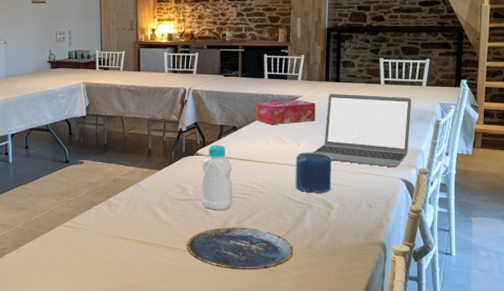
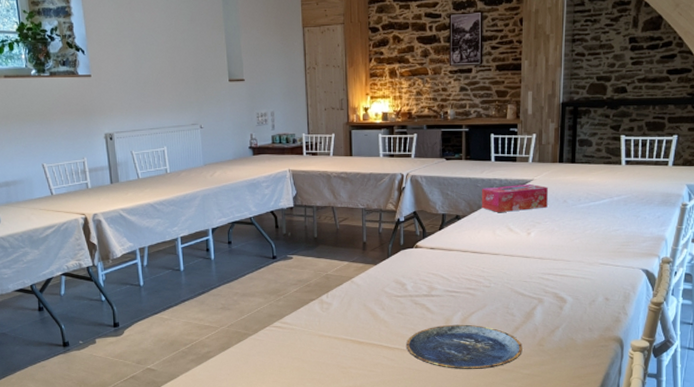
bottle: present [202,144,232,210] -> none [422,235,456,306]
candle: present [296,152,331,193] -> none [525,241,565,286]
laptop: present [313,94,412,168] -> none [545,176,656,257]

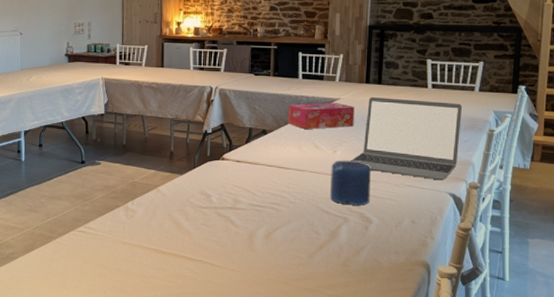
plate: present [405,324,522,370] -> none [208,239,327,287]
candle: none [525,241,565,286] -> present [330,160,371,206]
laptop: none [545,176,656,257] -> present [351,97,463,181]

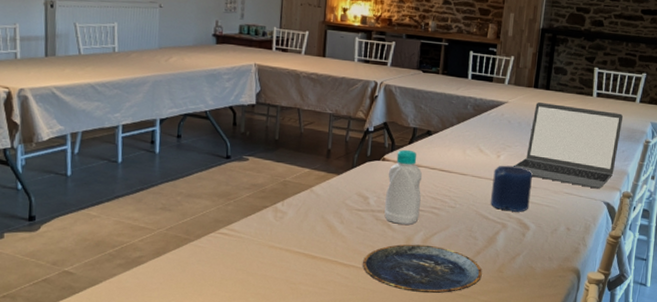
plate: none [208,239,327,287] -> present [362,244,482,294]
bottle: none [227,148,261,220] -> present [384,149,423,225]
tissue box: present [288,102,354,129] -> none [453,105,521,133]

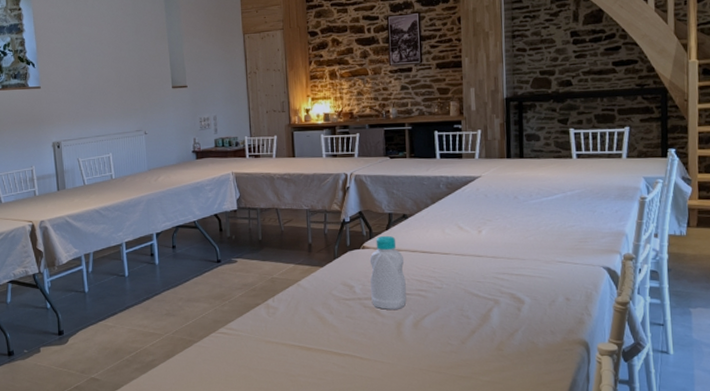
plate: present [362,244,482,294] -> none [356,328,481,377]
candle: present [491,165,533,212] -> none [477,239,521,287]
laptop: present [514,102,624,189] -> none [497,171,611,254]

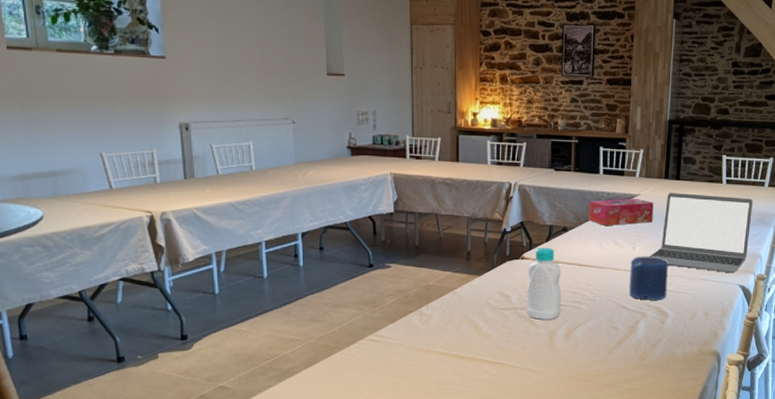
tissue box: none [427,180,498,210] -> present [588,198,654,226]
candle: none [477,239,521,287] -> present [629,256,668,301]
laptop: none [497,171,611,254] -> present [650,193,754,273]

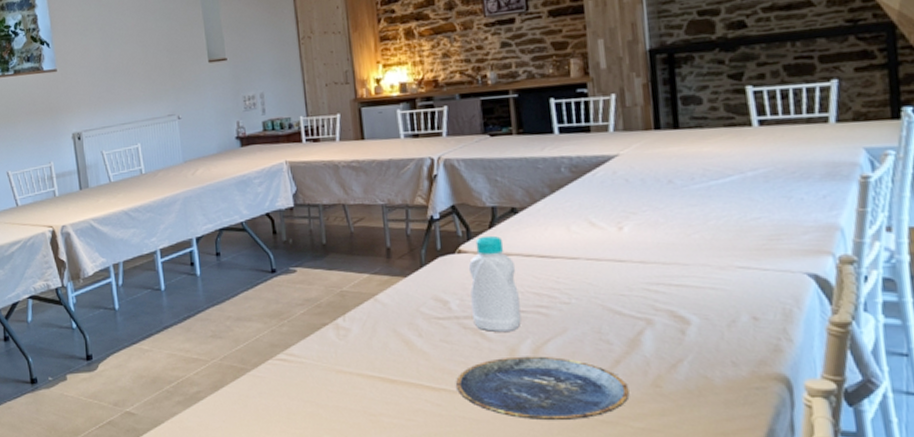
plate: none [508,338,625,385] -> present [455,356,630,421]
tissue box: present [588,198,654,226] -> none [543,160,645,201]
candle: present [629,256,668,301] -> none [617,238,684,302]
laptop: present [650,193,754,273] -> none [646,143,815,257]

